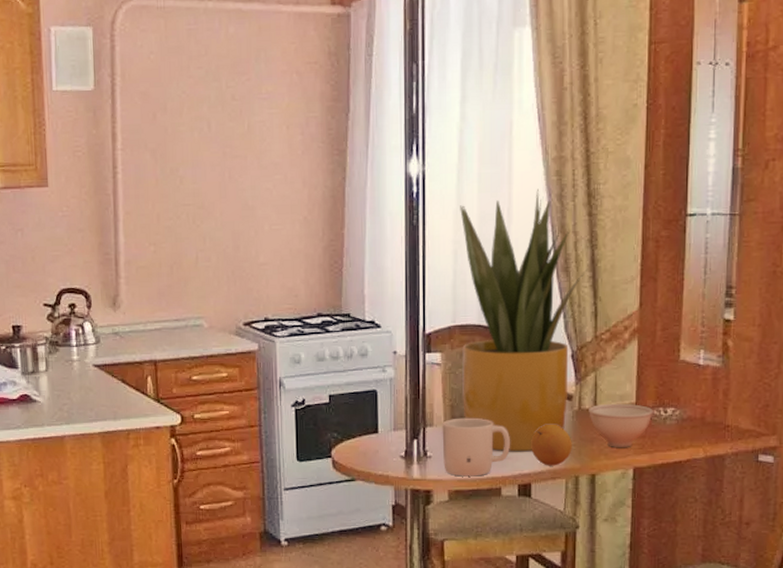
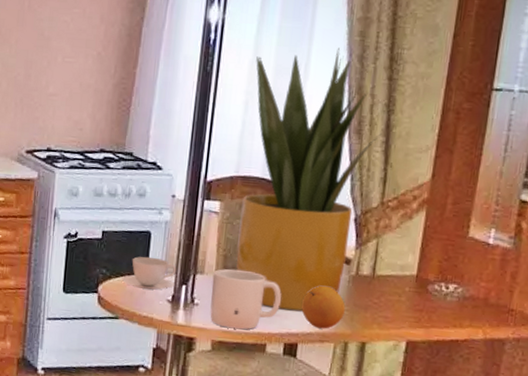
teacup: none [353,415,407,448] -> present [121,256,177,290]
bowl: present [589,403,653,447] -> none [366,272,434,319]

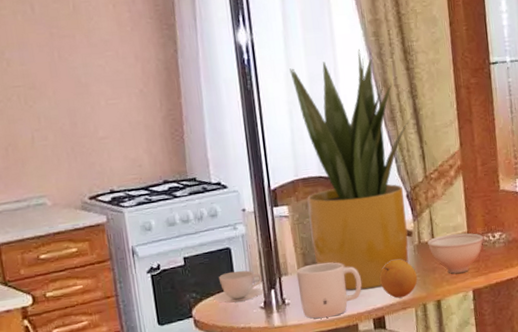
bowl: none [366,272,434,319] -> present [427,233,483,274]

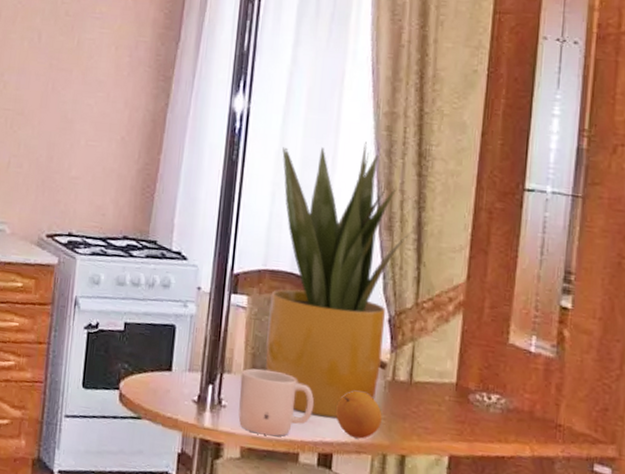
teacup: present [212,270,264,303] -> none [144,351,203,389]
bowl: present [427,233,483,274] -> none [403,378,476,431]

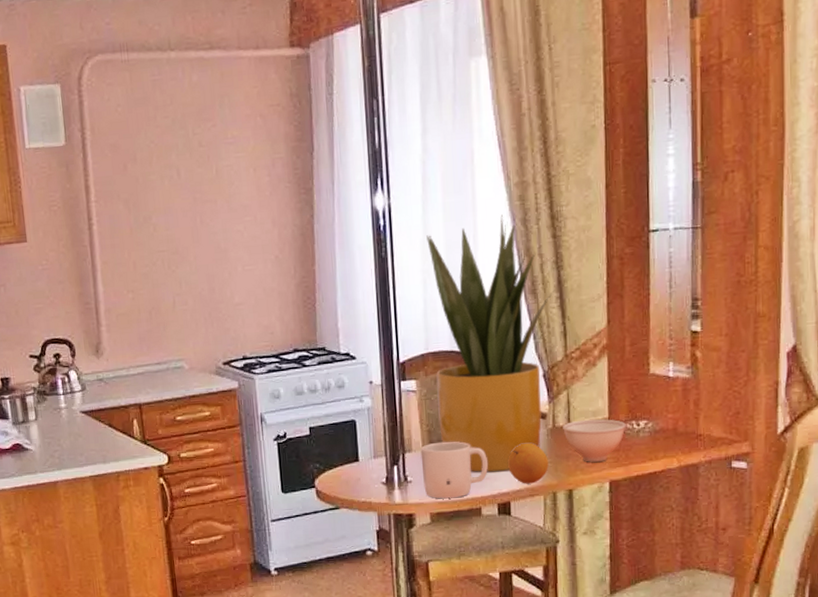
bowl: none [403,378,476,431] -> present [563,419,626,462]

